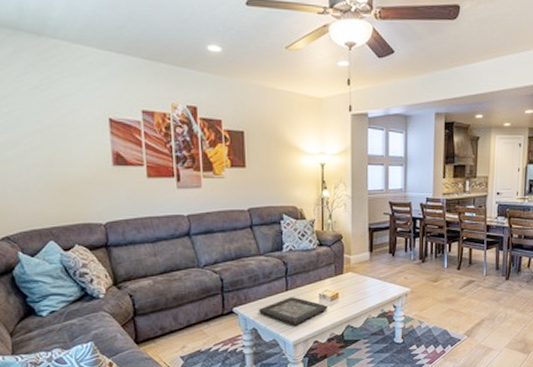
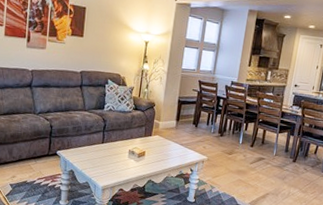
decorative tray: present [258,297,329,325] -> none [77,149,136,173]

